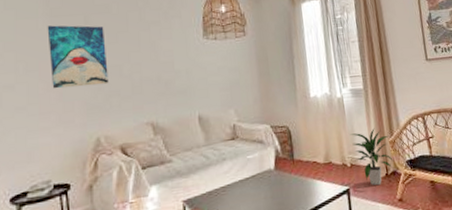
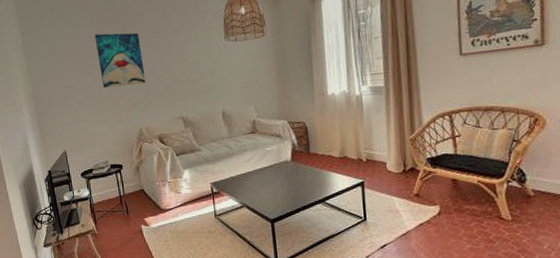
indoor plant: present [350,127,394,186] -> none [367,125,413,181]

